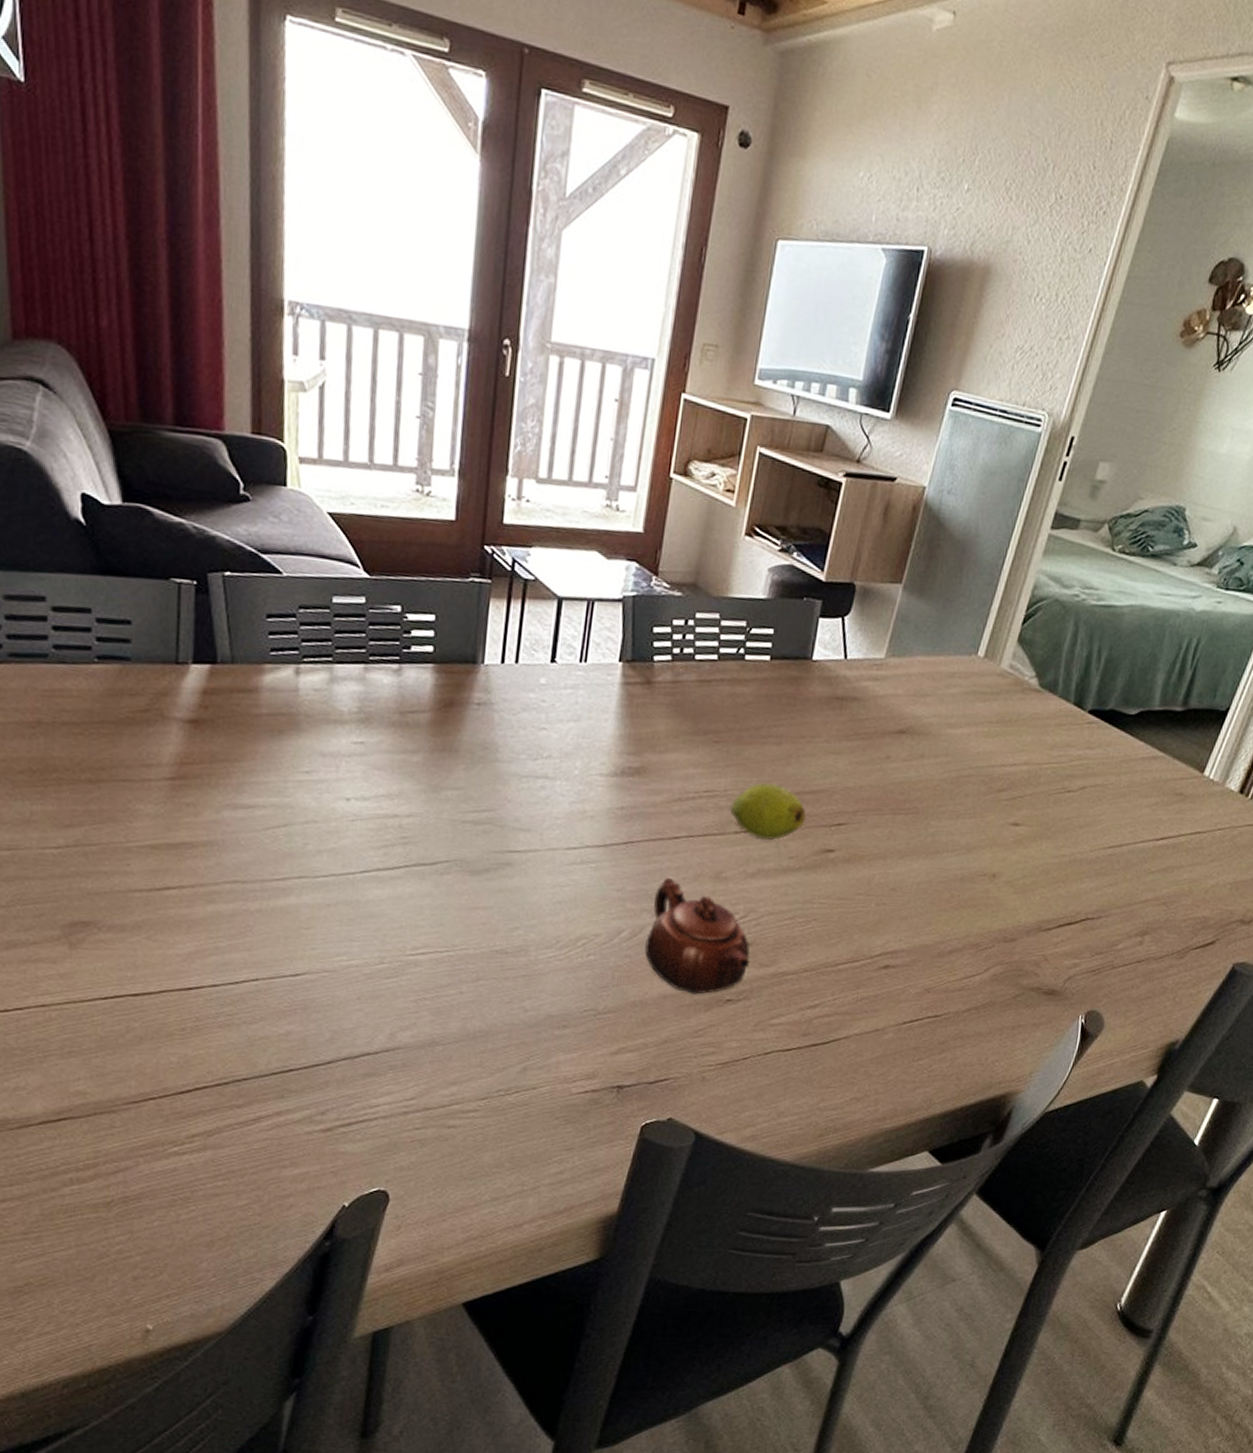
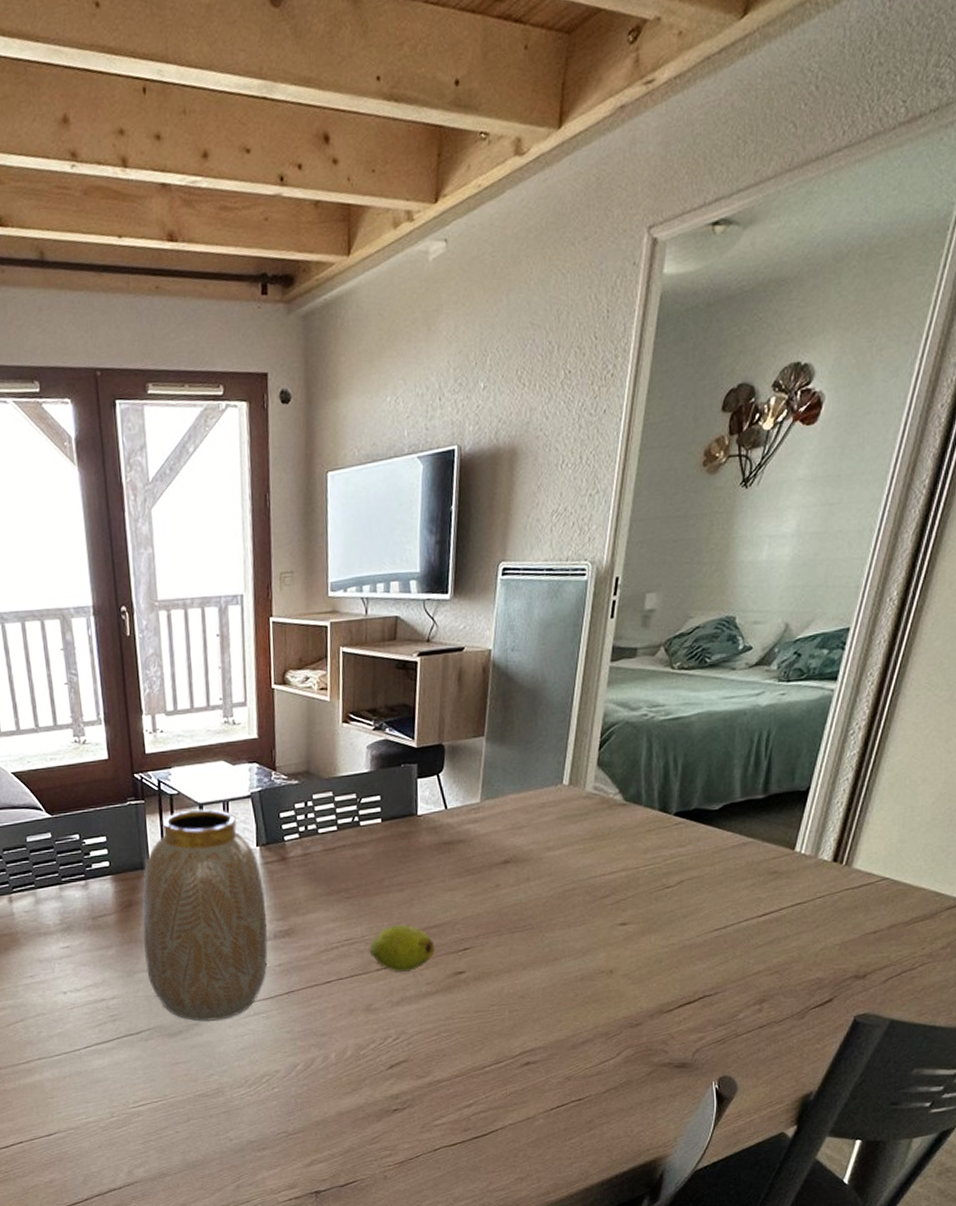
vase: none [457,602,620,863] -> present [142,809,268,1021]
teapot: present [645,878,750,995] -> none [318,1016,408,1109]

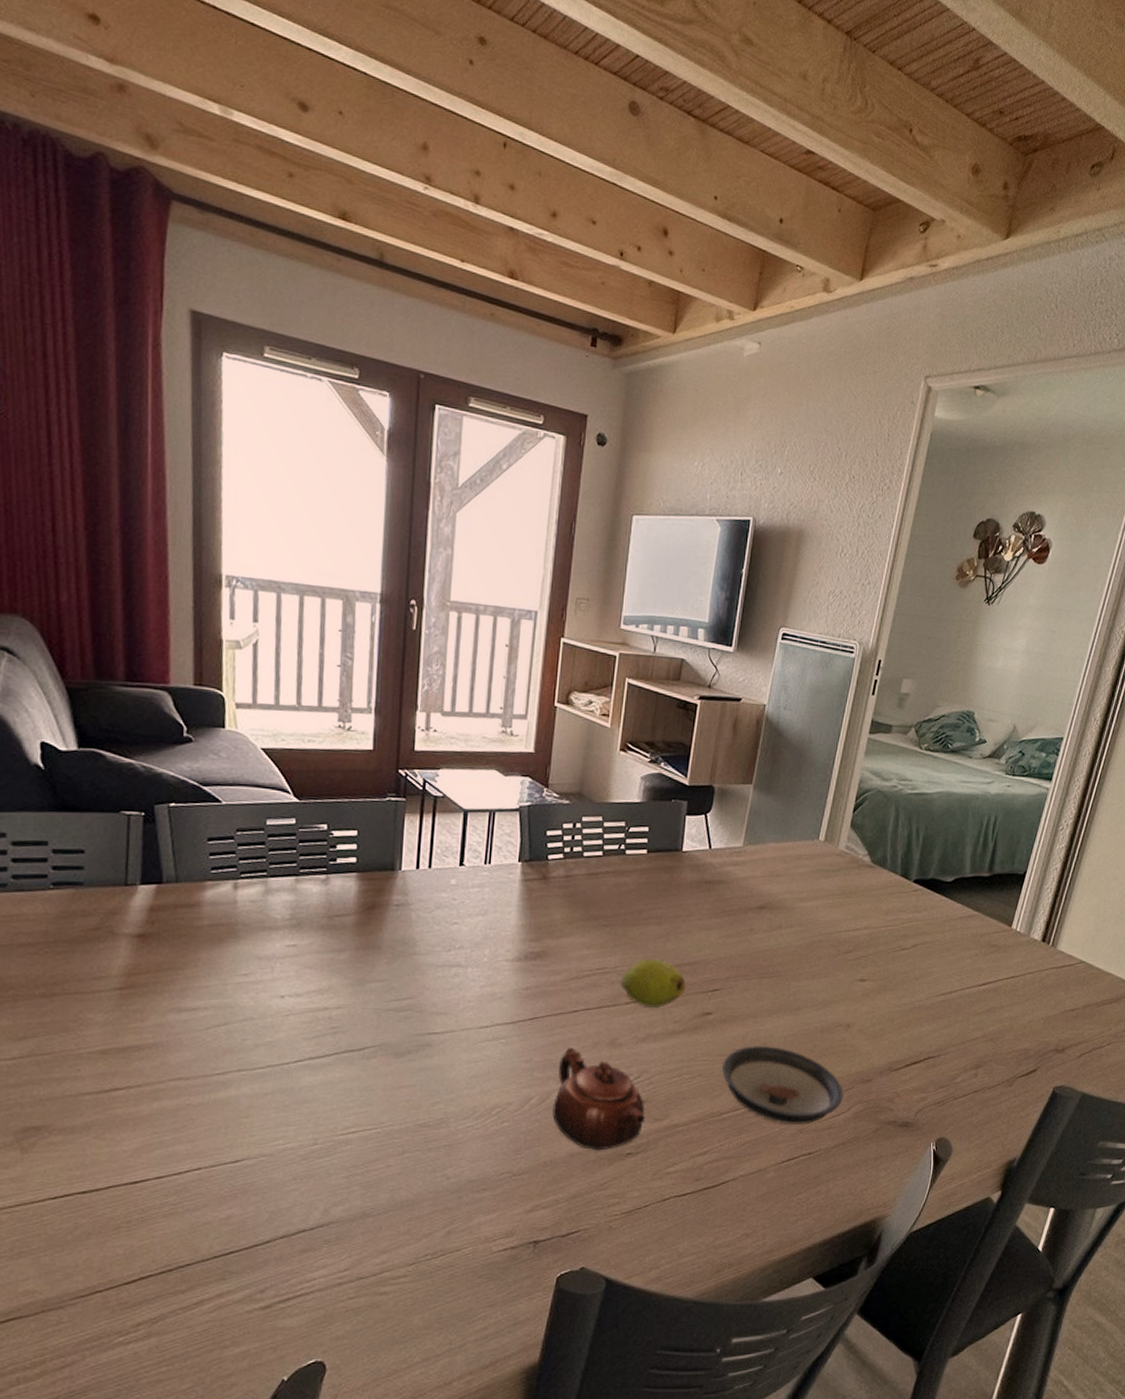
vase: present [142,809,268,1021] -> none [380,815,521,1042]
teapot: none [318,1016,408,1109] -> present [552,1048,645,1151]
saucer: none [480,998,611,1074] -> present [722,1046,843,1124]

